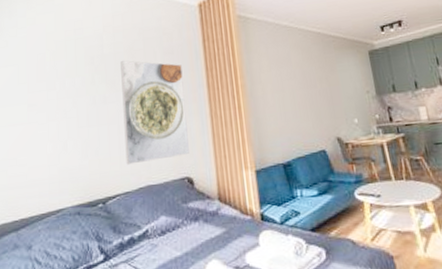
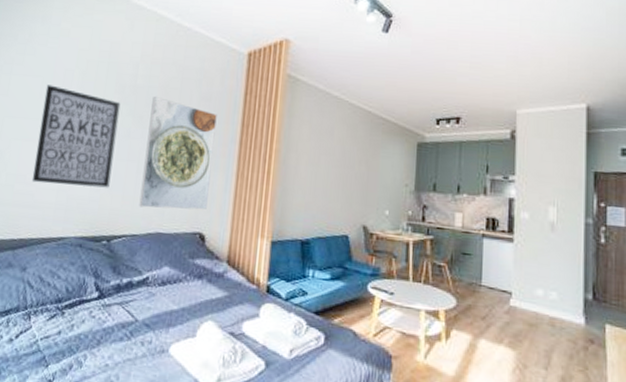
wall art: none [22,70,96,163] -> present [31,85,121,188]

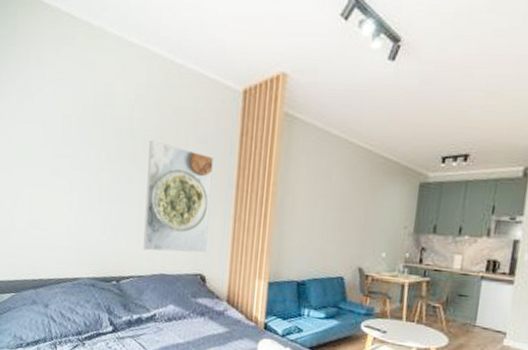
wall art: present [31,85,121,188] -> none [44,131,119,232]

